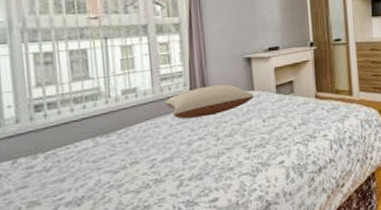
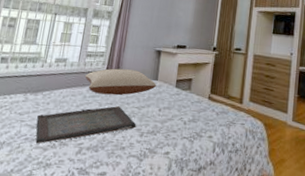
serving tray: none [117,127,241,189] -> present [35,106,137,144]

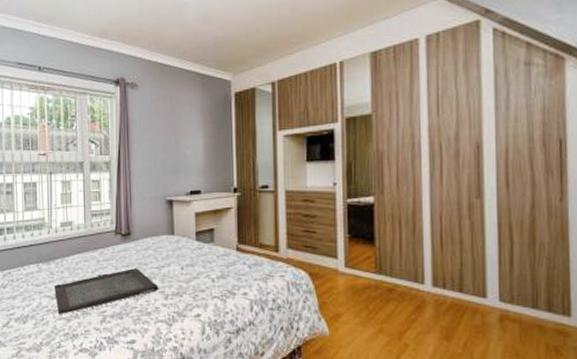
pillow: present [85,68,157,96] -> none [95,226,175,256]

